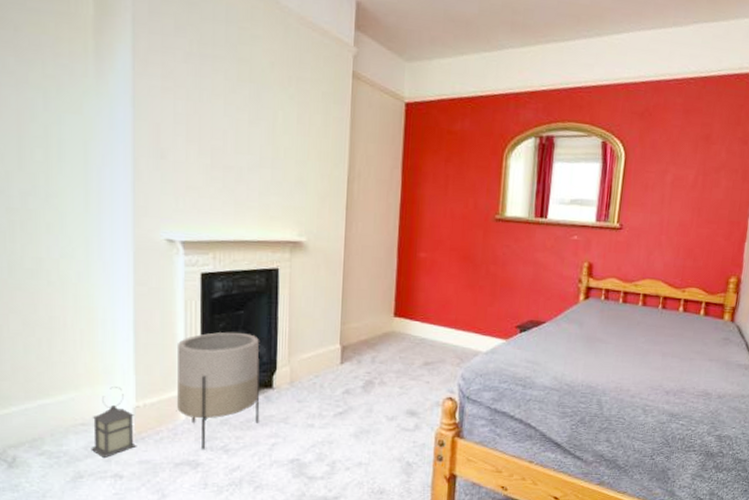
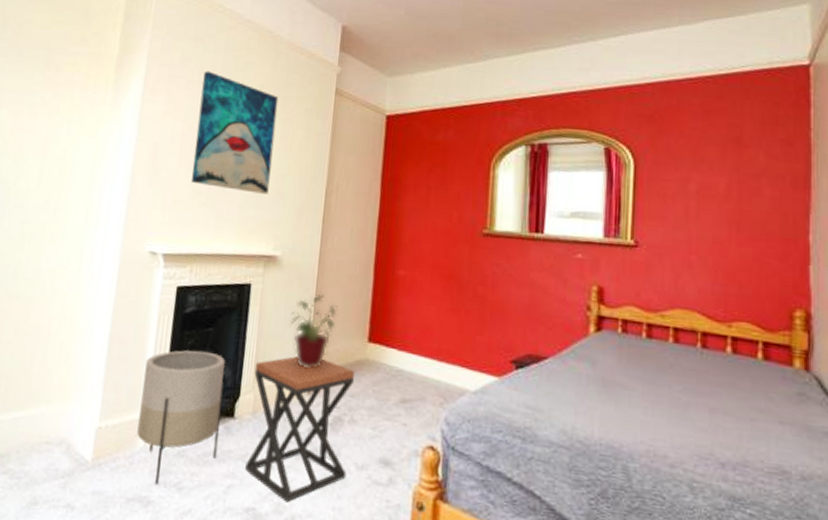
lantern: present [91,387,137,458] -> none [49,403,96,484]
wall art: none [203,43,292,181] -> present [191,71,279,194]
stool: none [287,332,382,452] -> present [245,356,354,503]
potted plant: none [320,277,365,341] -> present [290,294,338,368]

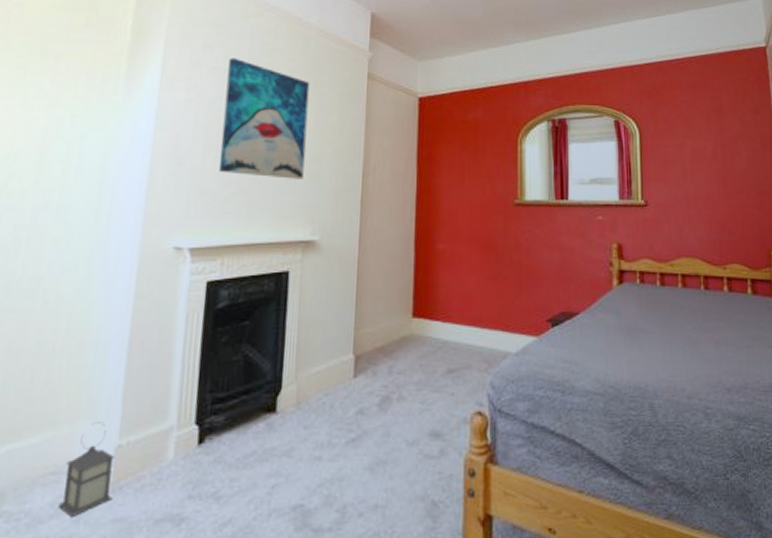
lantern: none [49,403,96,484] -> present [58,422,115,517]
planter: present [137,350,225,484] -> none [165,346,264,498]
stool: present [245,356,354,503] -> none [291,339,400,493]
potted plant: present [290,294,338,368] -> none [332,276,380,350]

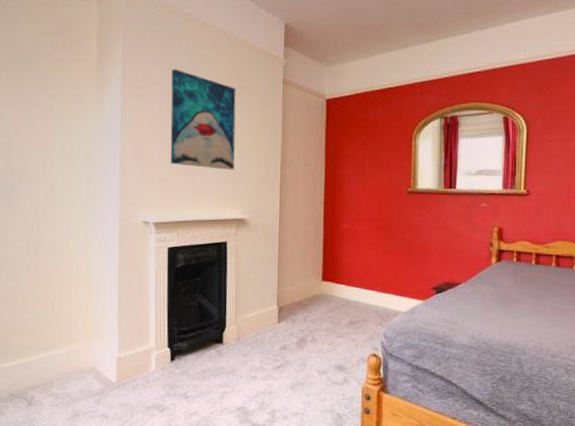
lantern: present [58,422,115,517] -> none [85,341,119,400]

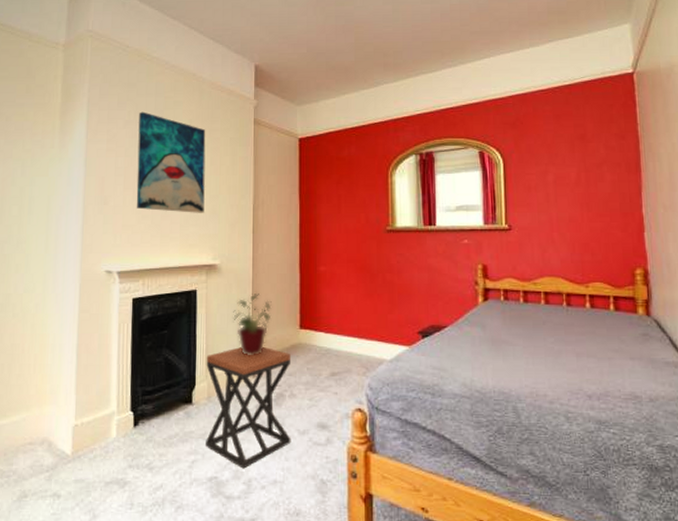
stool: none [235,295,313,401] -> present [206,346,291,469]
potted plant: none [260,247,297,303] -> present [233,294,272,355]

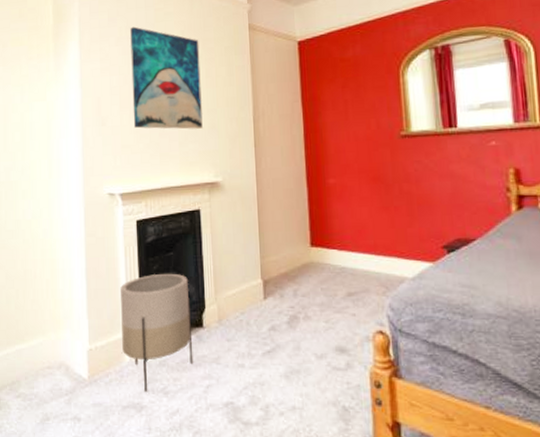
planter: none [109,350,181,467] -> present [121,273,194,391]
stool: present [206,346,291,469] -> none [214,266,309,394]
potted plant: present [233,294,272,355] -> none [239,211,279,276]

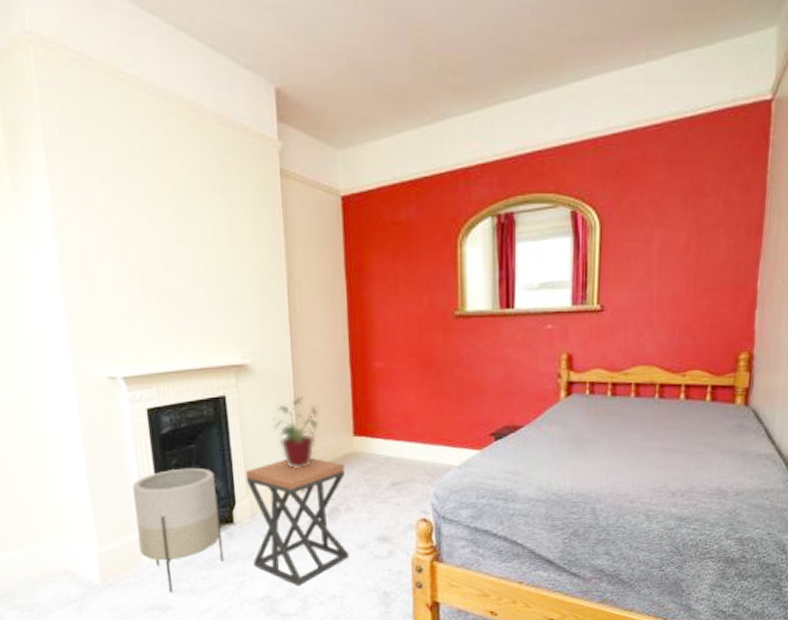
wall art: present [130,26,203,129] -> none [120,159,225,300]
stool: none [214,266,309,394] -> present [245,457,350,586]
potted plant: none [239,211,279,276] -> present [273,397,319,468]

